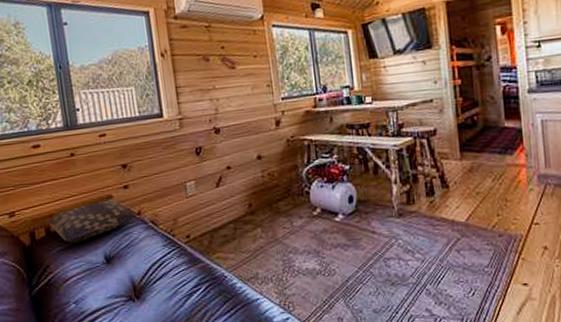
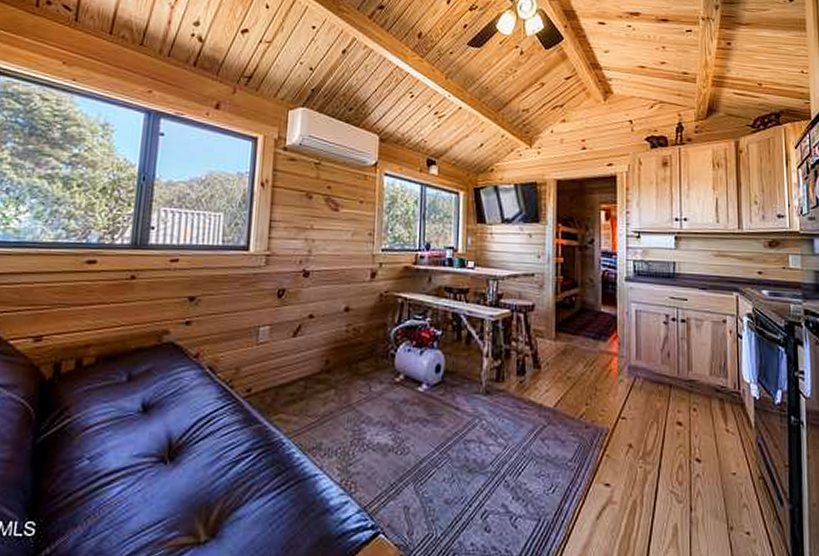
cushion: present [48,200,137,243] -> none [81,335,194,383]

